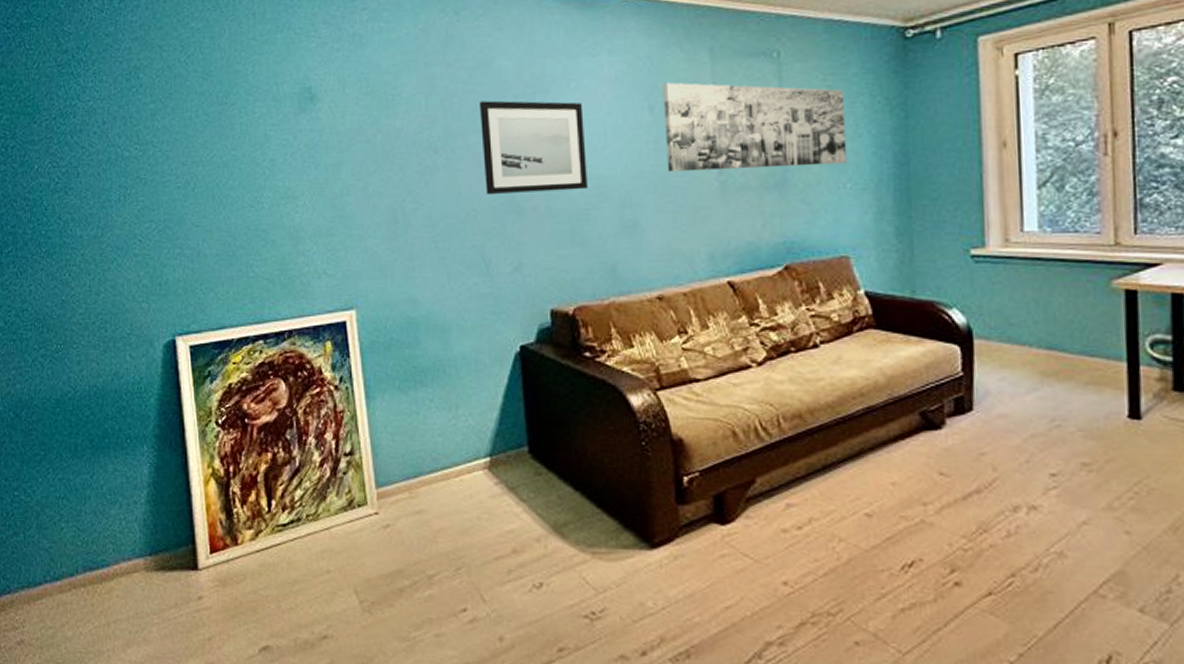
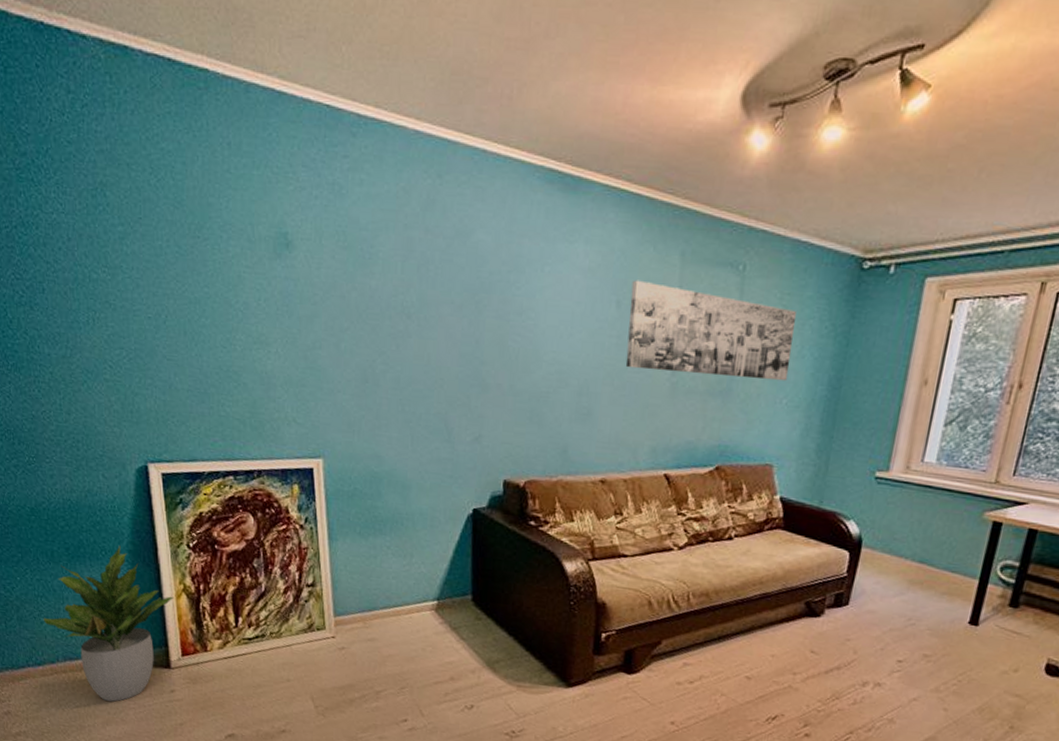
potted plant: none [63,431,202,617] -> present [43,546,174,702]
wall art: present [478,100,588,196] -> none [453,273,555,374]

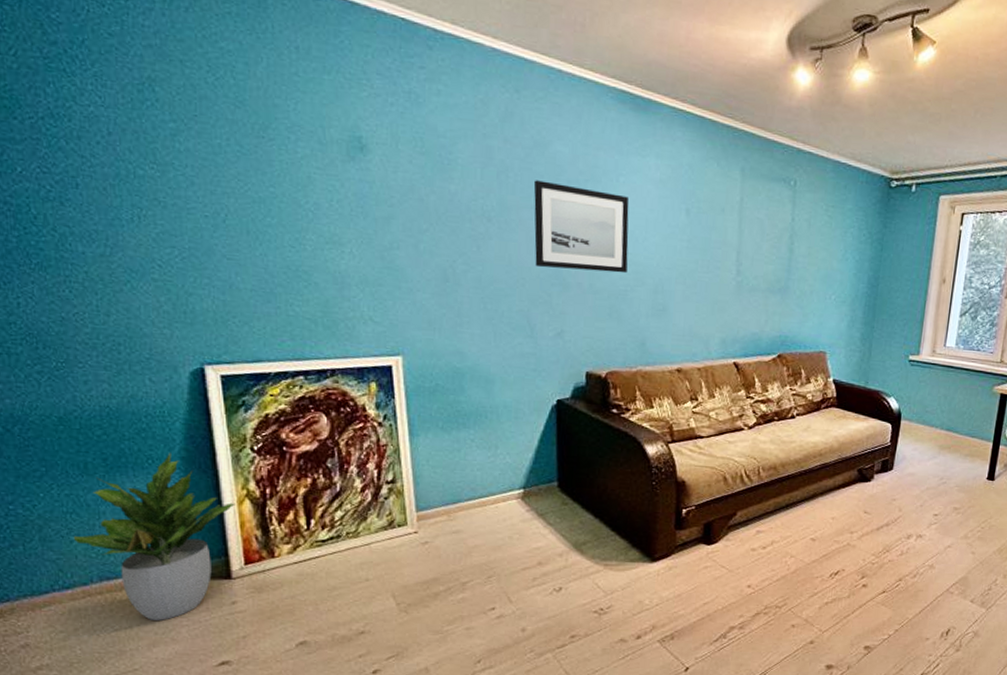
wall art: none [453,273,555,374] -> present [533,180,629,274]
wall art: present [625,280,796,382] -> none [696,191,839,281]

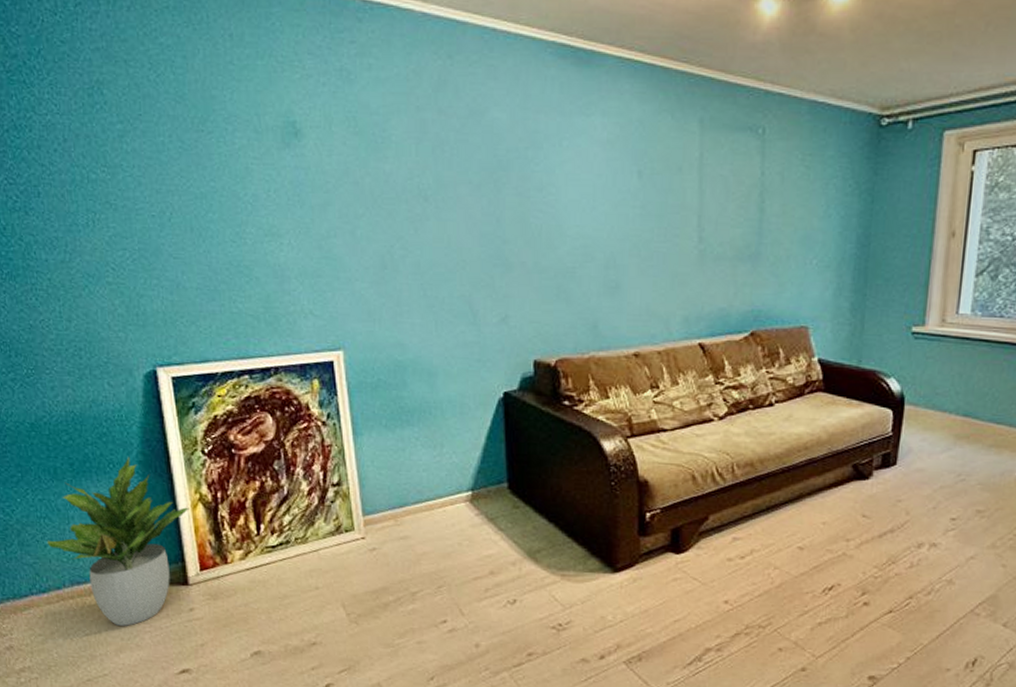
wall art: present [533,180,629,274] -> none [470,152,575,249]

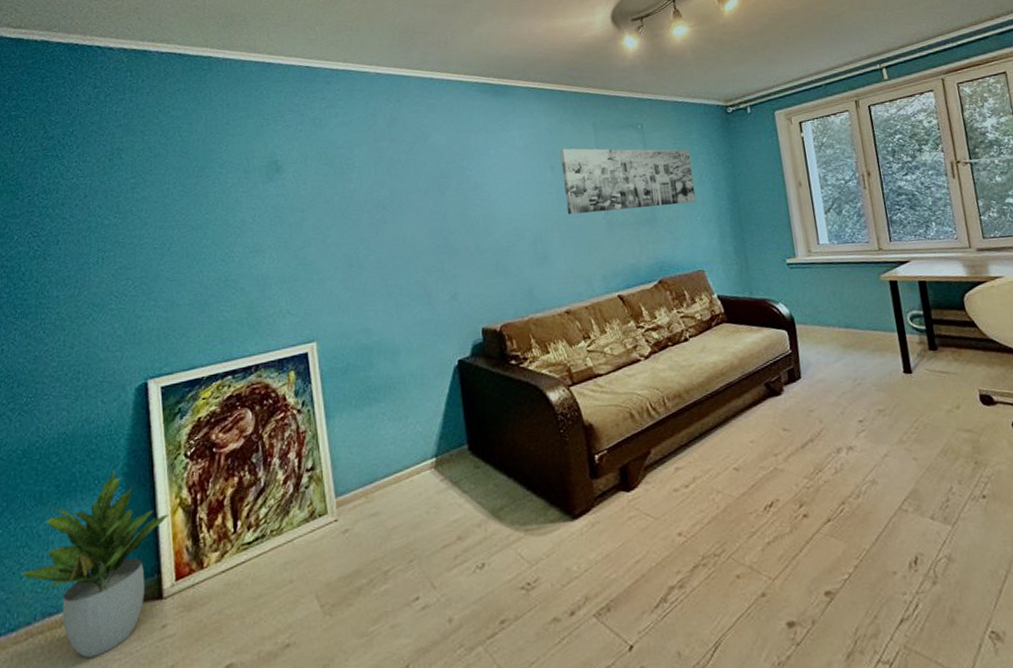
wall art: none [651,149,819,242] -> present [560,148,697,215]

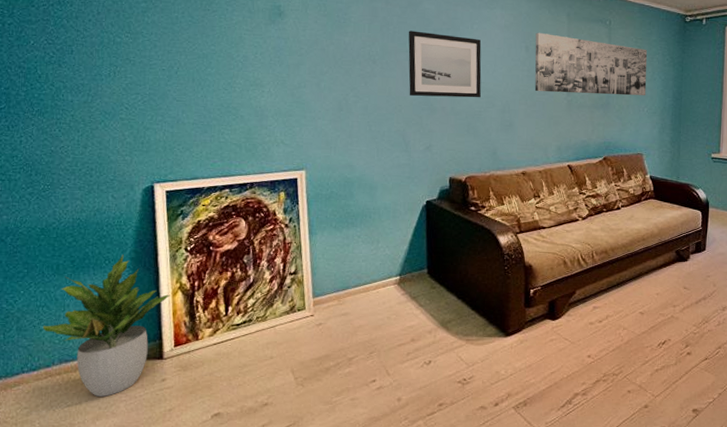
wall art: none [418,165,507,240] -> present [408,31,482,98]

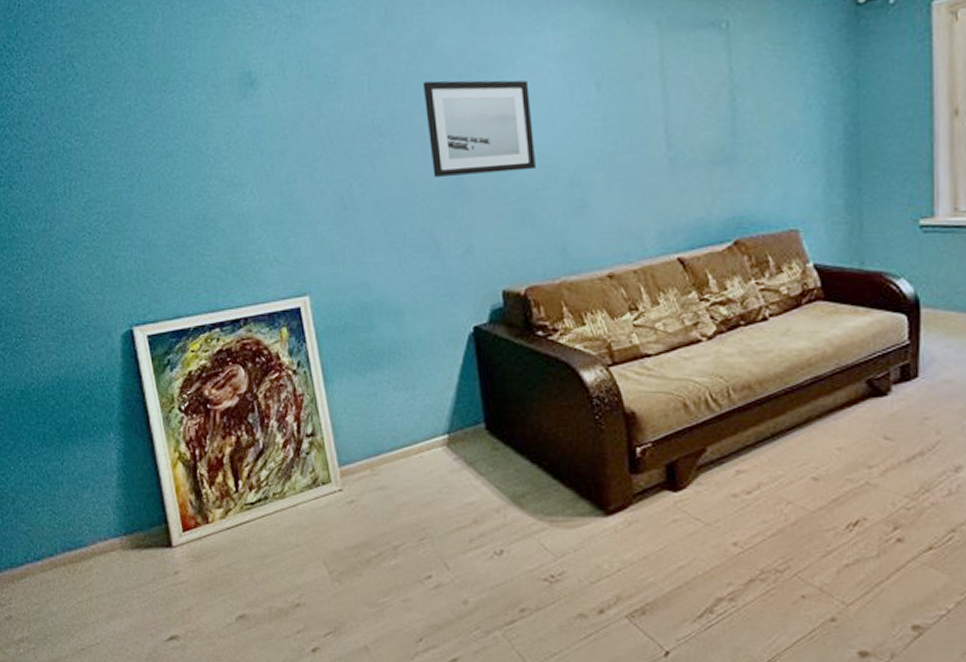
potted plant: present [42,255,170,397] -> none [39,419,170,592]
wall art: present [534,32,647,96] -> none [609,57,798,150]

